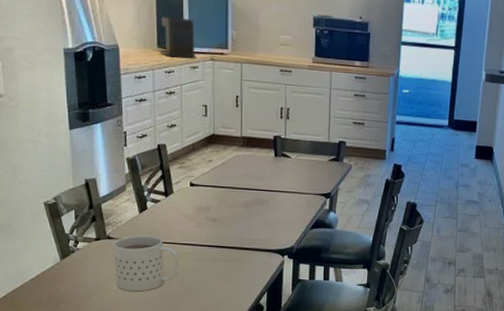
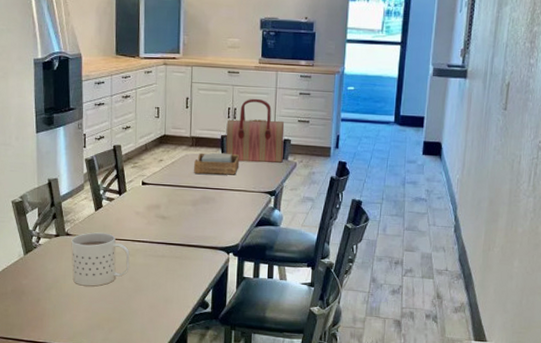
coffee maker: present [159,17,195,58] -> none [117,26,150,64]
napkin holder: none [246,153,294,177] -> present [194,152,240,175]
handbag: none [278,98,340,165] -> present [225,98,285,163]

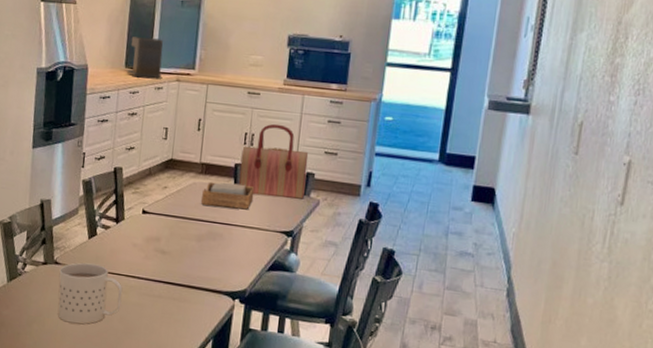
coffee maker: none [117,26,150,64] -> present [126,36,163,79]

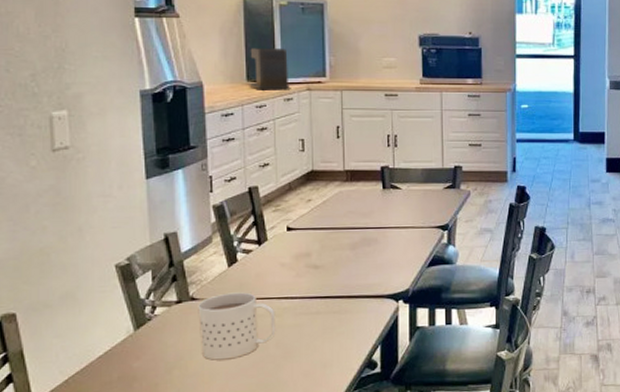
napkin holder: present [201,182,255,210] -> none [351,186,405,212]
handbag: present [239,123,309,199] -> none [386,122,454,195]

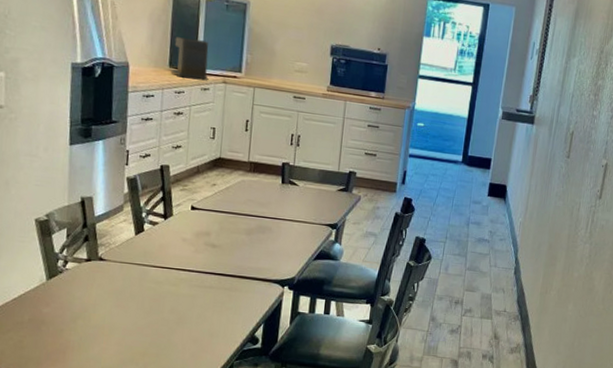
mug: present [198,292,277,360] -> none [104,258,173,318]

